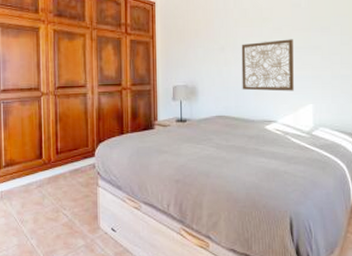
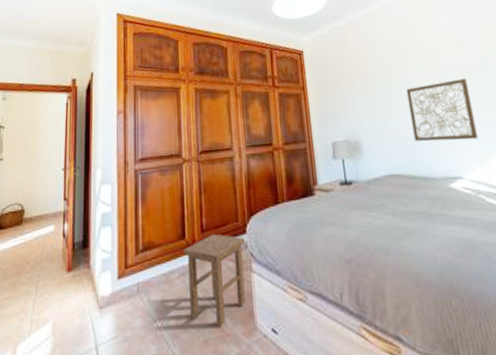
stool: none [41,155,94,227] -> present [184,233,246,328]

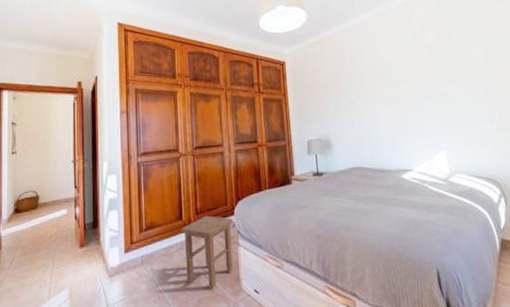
wall art: present [406,78,478,142] -> none [370,89,426,141]

